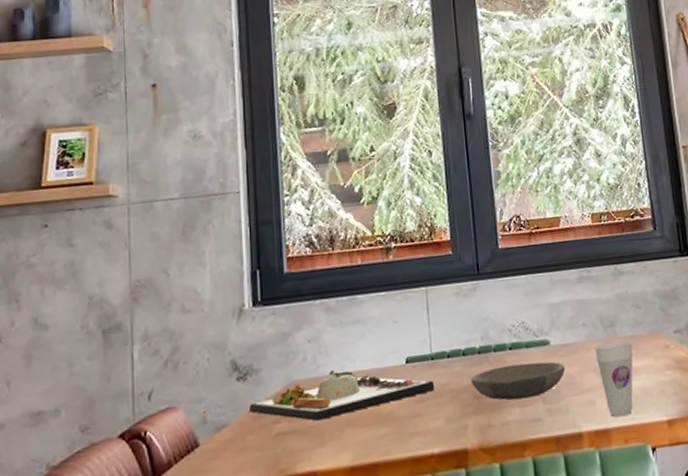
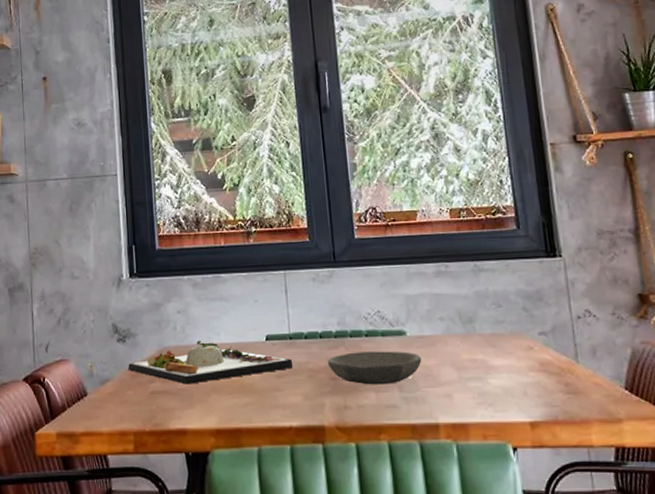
cup: present [594,340,633,417] -> none [452,338,493,413]

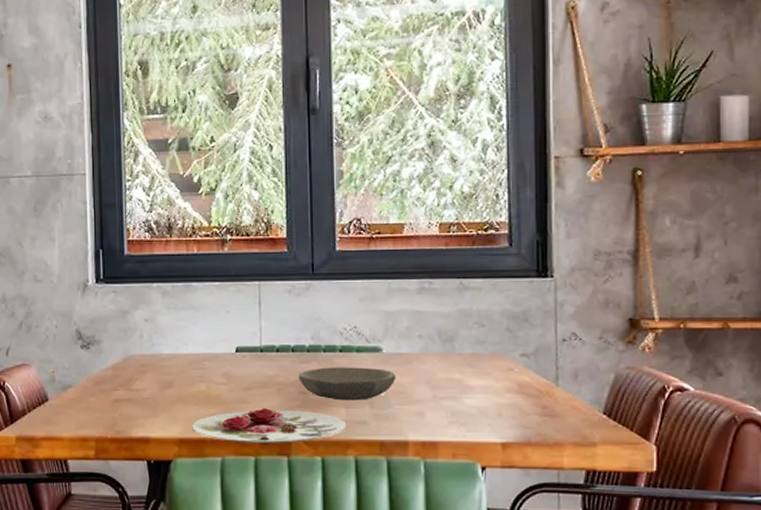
dinner plate: present [128,340,293,384] -> none [91,349,263,393]
plate: none [226,395,378,432] -> present [191,408,347,444]

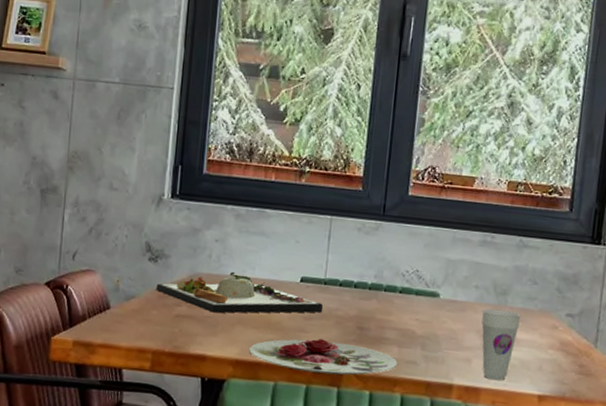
dinner plate: none [91,349,263,393] -> present [156,271,324,313]
bowl: present [298,367,396,401] -> none [357,306,450,342]
cup: none [429,357,472,432] -> present [482,308,522,381]

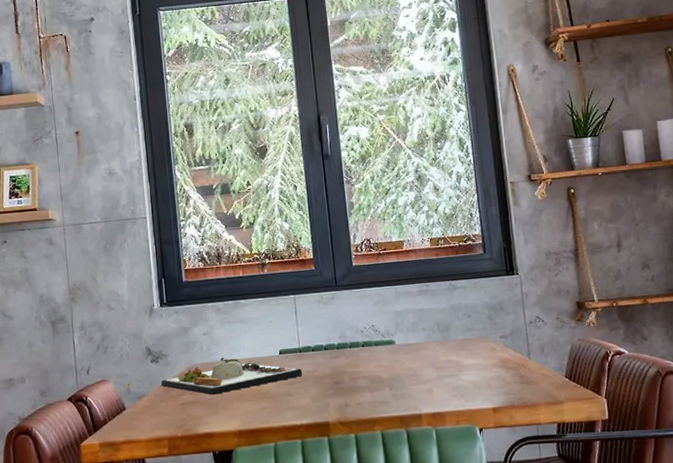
plate: present [248,339,398,376] -> none [247,397,373,429]
cup: present [482,308,522,381] -> none [432,343,465,403]

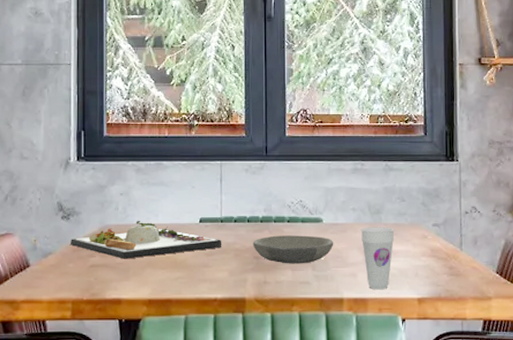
bowl: none [331,357,408,387] -> present [252,235,334,264]
cup: none [432,343,465,403] -> present [360,227,395,290]

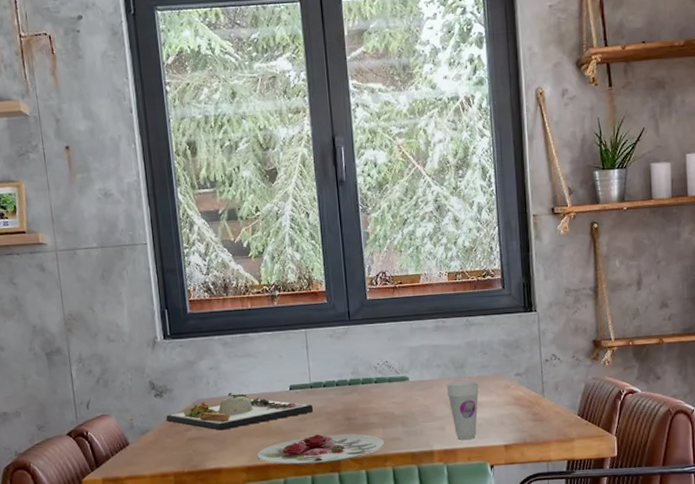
plate: none [159,271,293,303] -> present [256,434,385,465]
bowl: present [252,235,334,264] -> none [342,394,421,423]

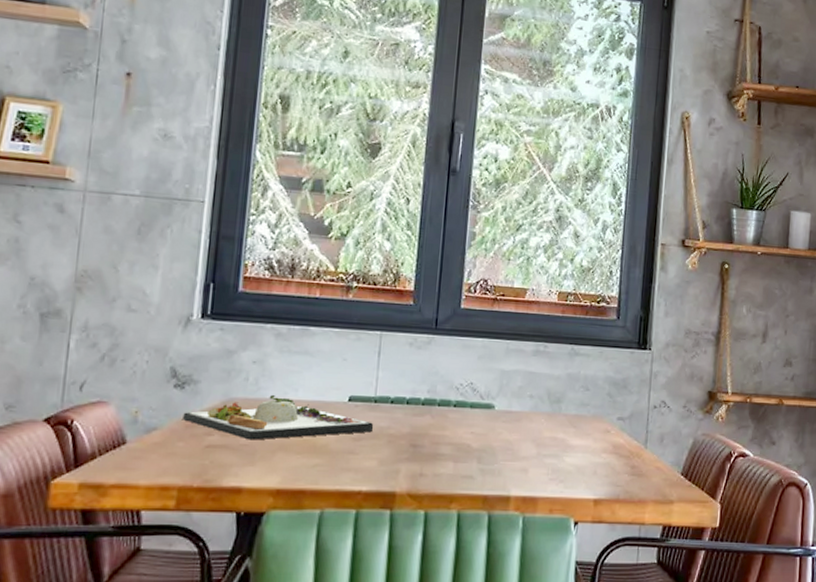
plate: present [256,434,385,465] -> none [291,460,453,497]
cup: present [446,380,479,440] -> none [537,417,575,489]

